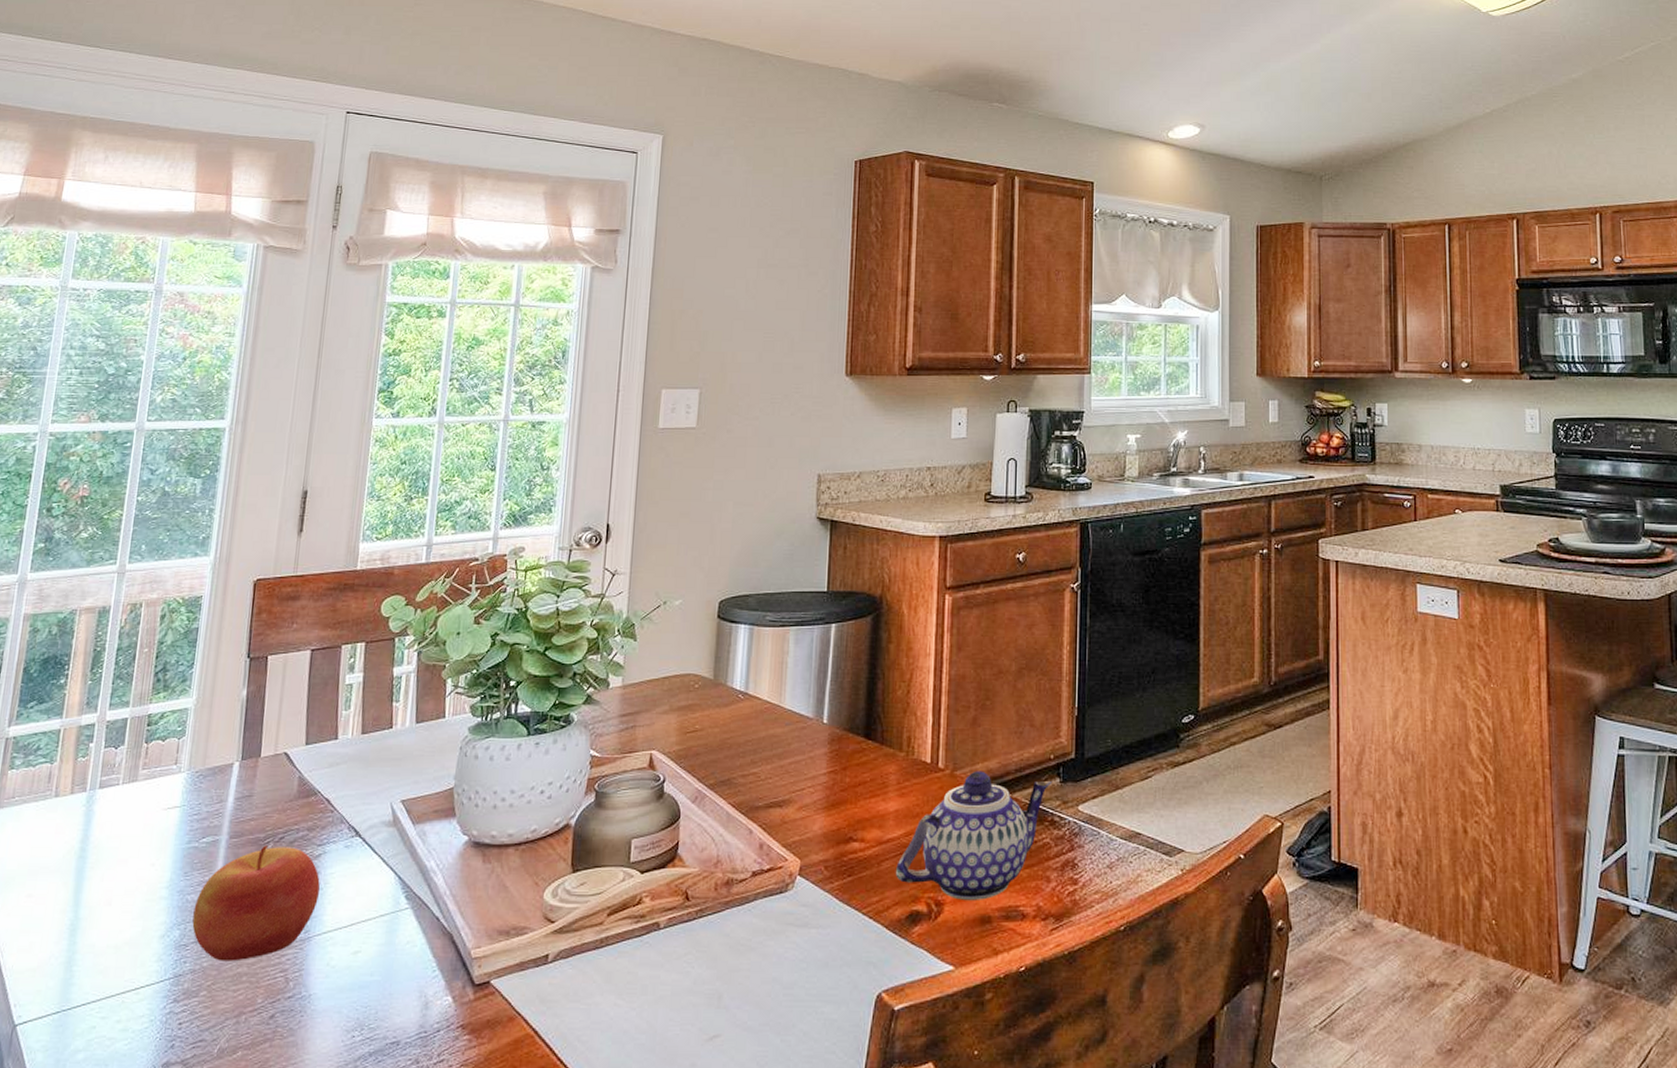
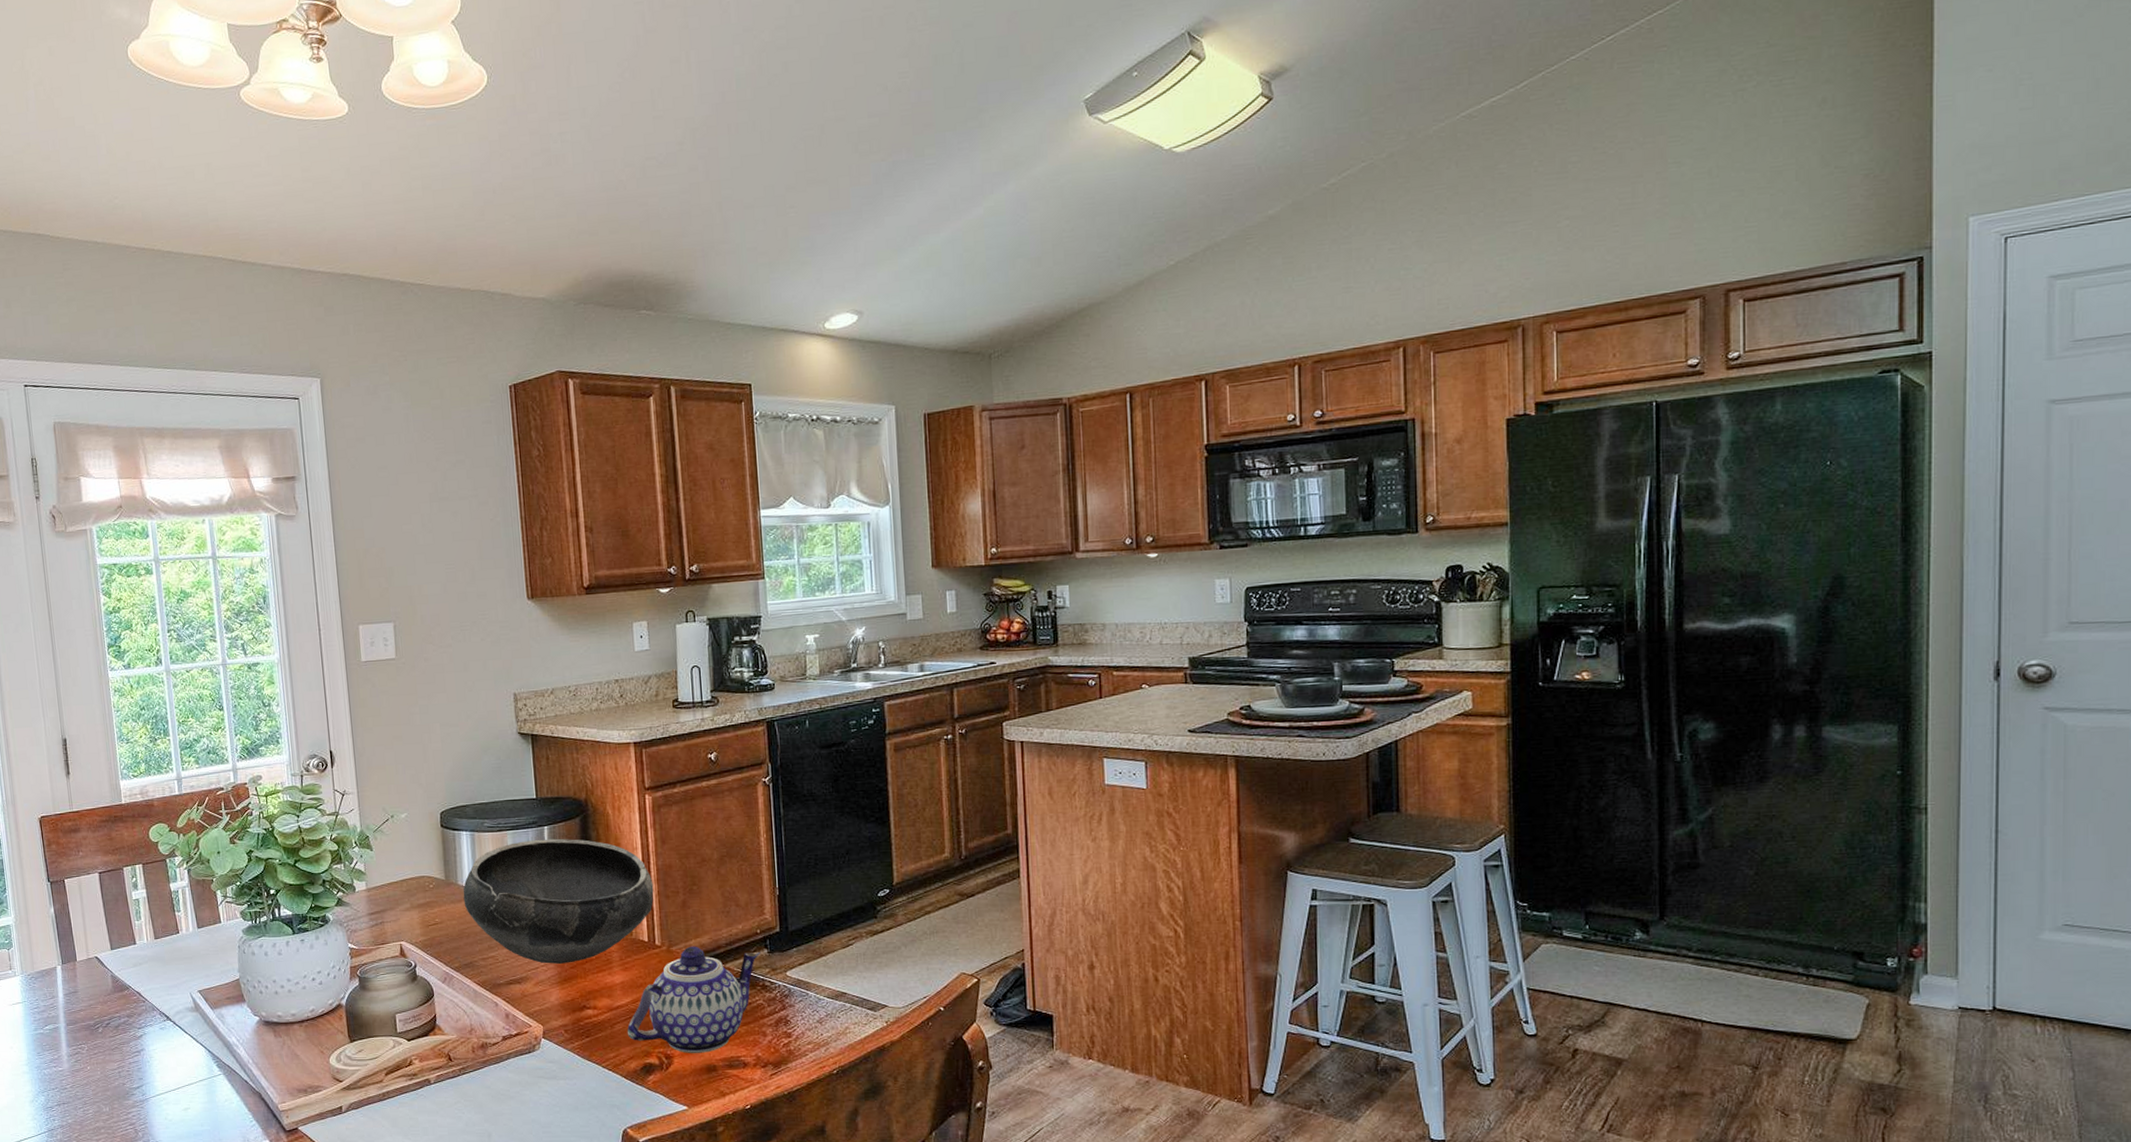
apple: present [192,845,320,961] -> none [51,1030,148,1119]
bowl: none [730,638,944,785] -> present [463,838,654,964]

